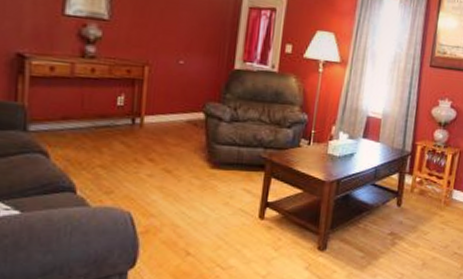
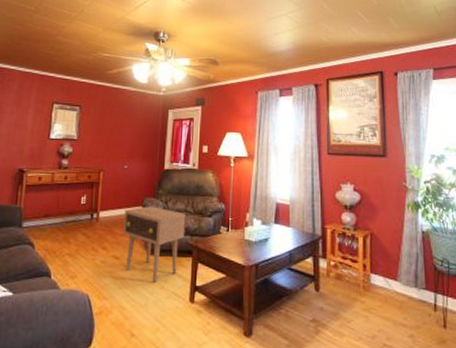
side table: none [178,112,260,199] -> present [123,206,186,283]

